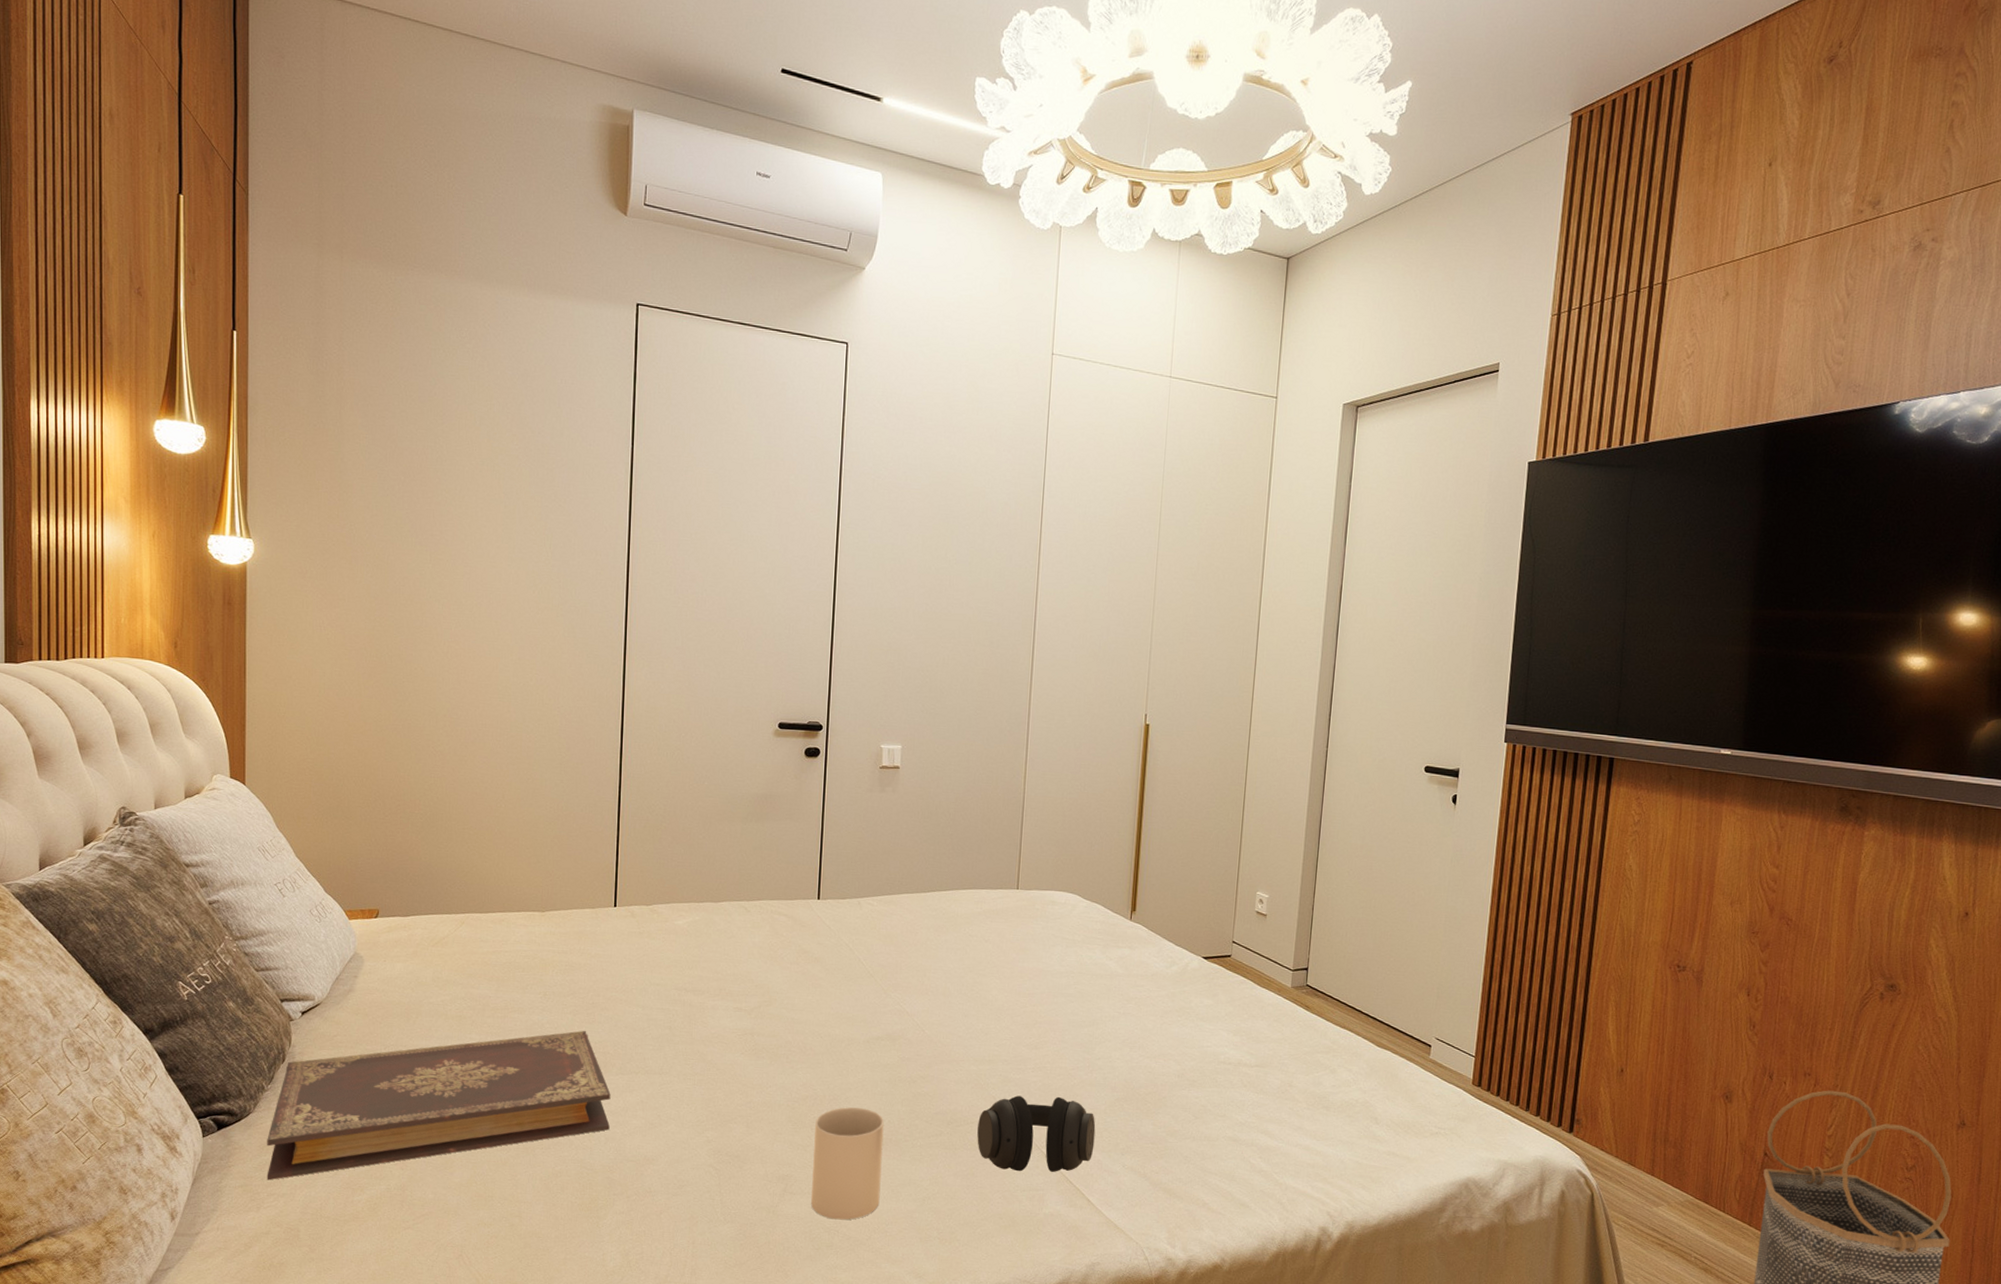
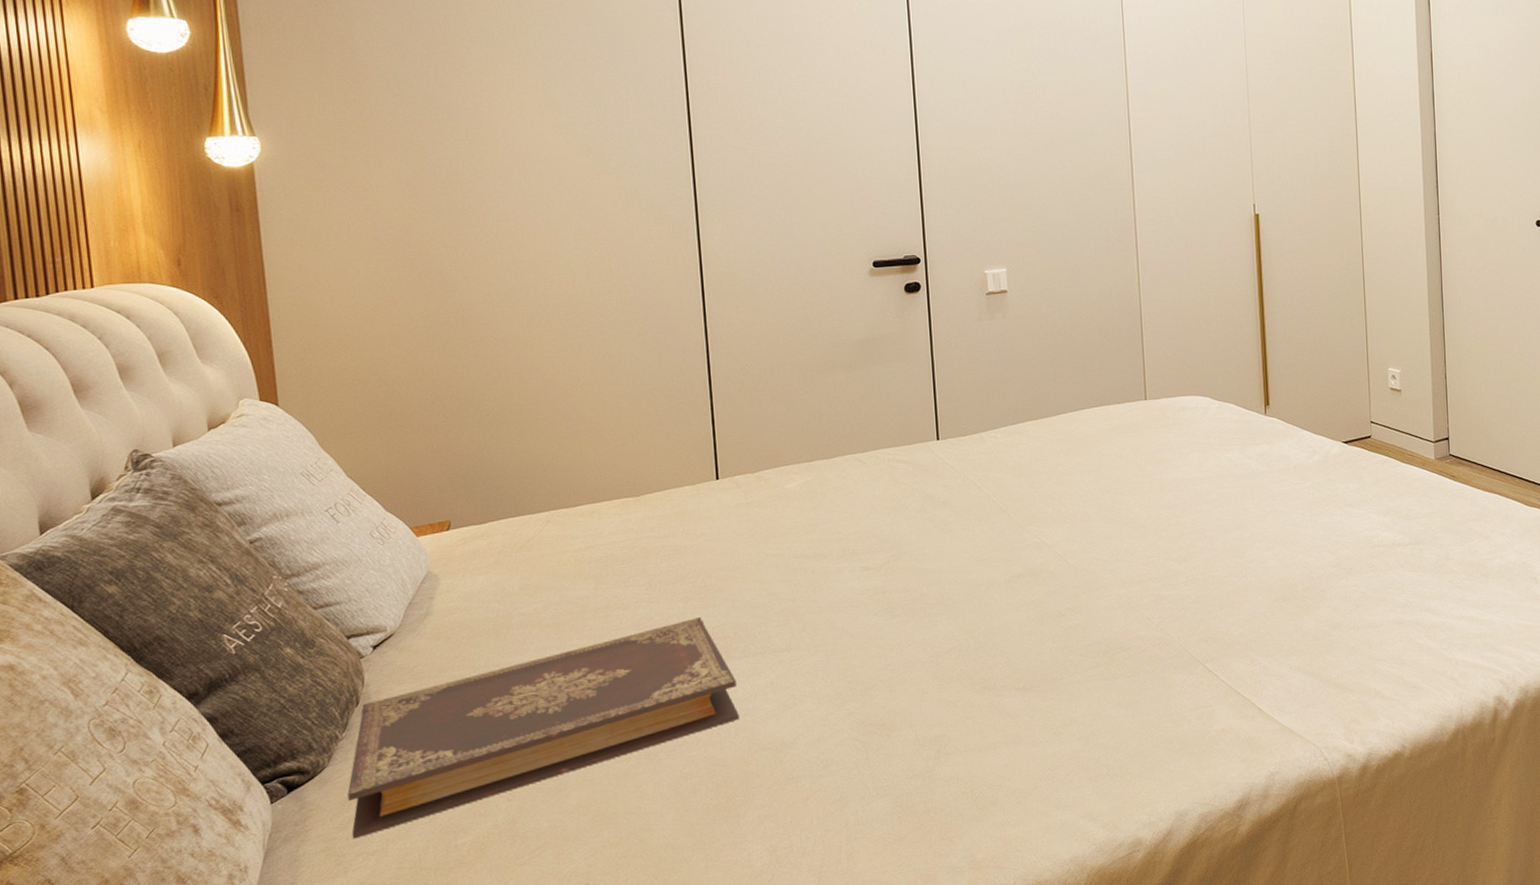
mug: present [811,1107,884,1220] -> none [963,651,1042,774]
headphones: present [977,1095,1096,1172] -> none [1135,606,1258,692]

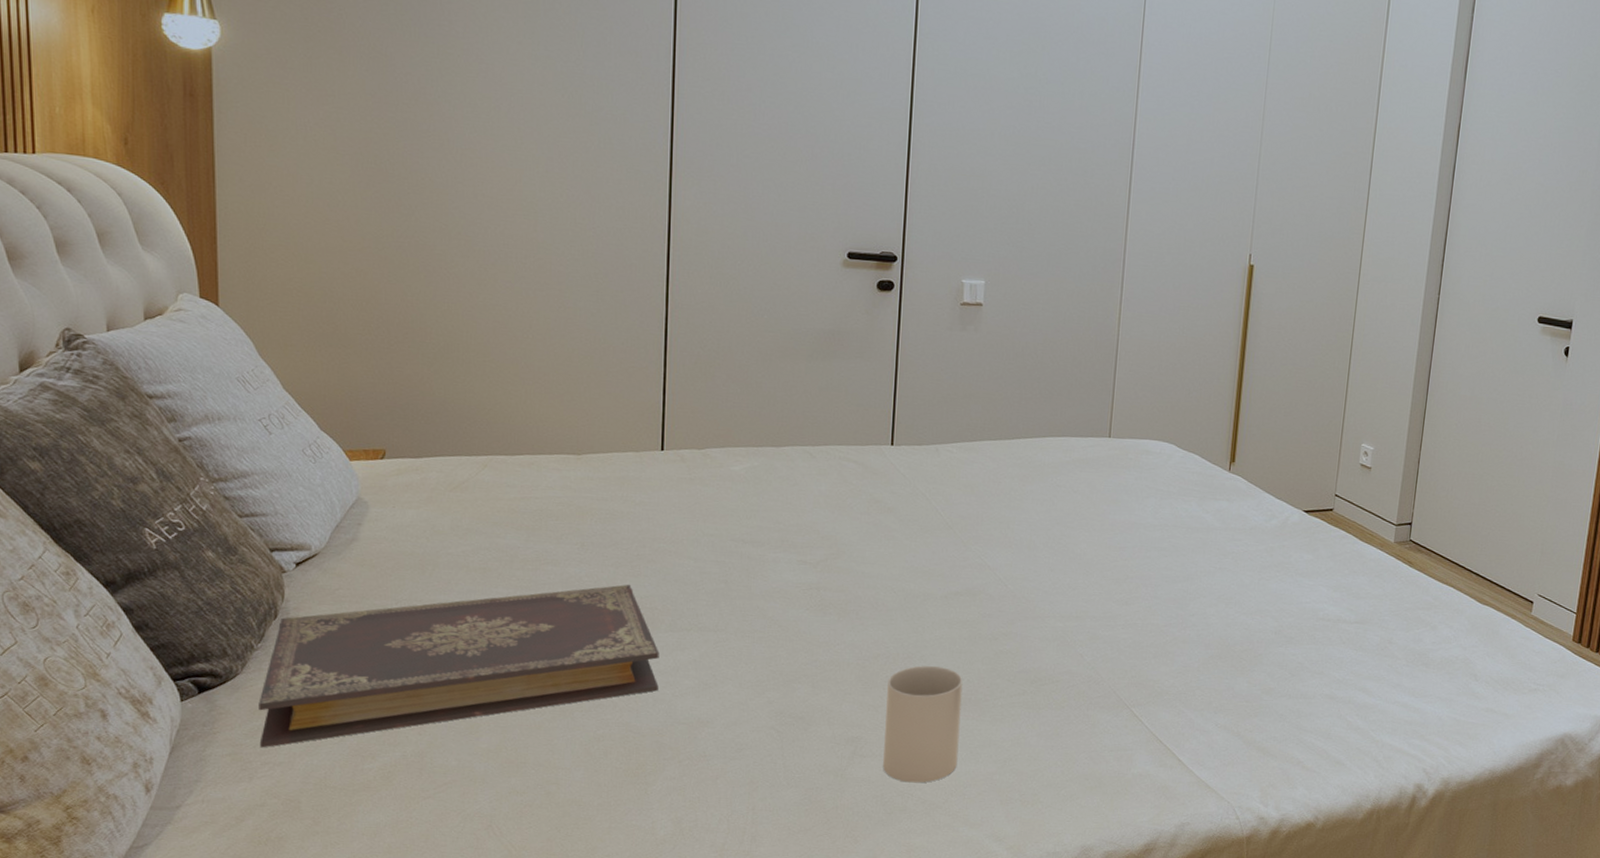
mug: none [963,651,1042,774] -> present [883,665,963,783]

